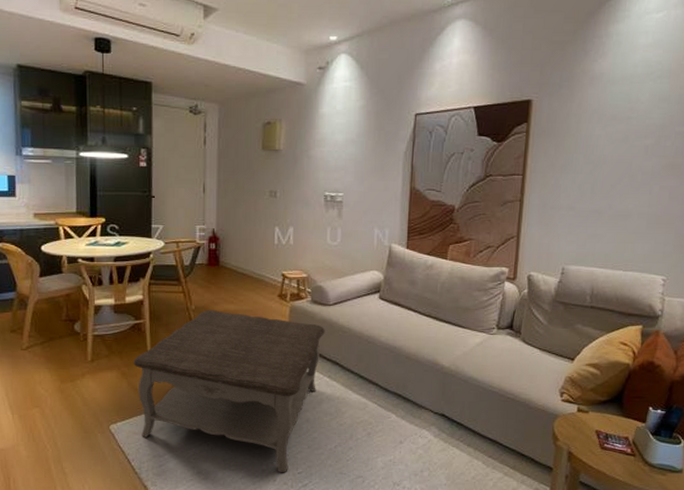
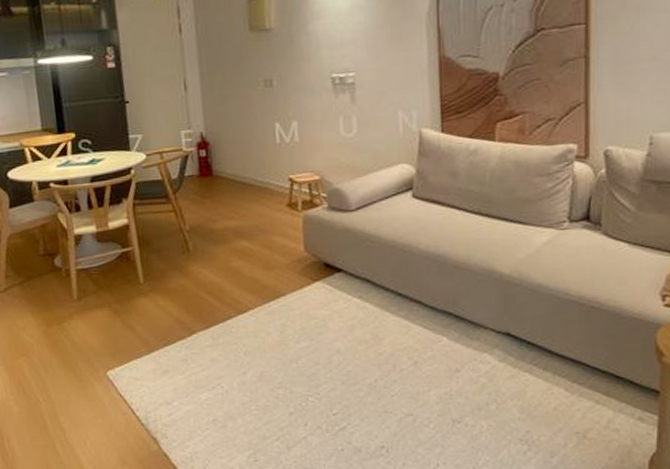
coffee table: present [133,310,325,473] -> none [125,229,349,416]

